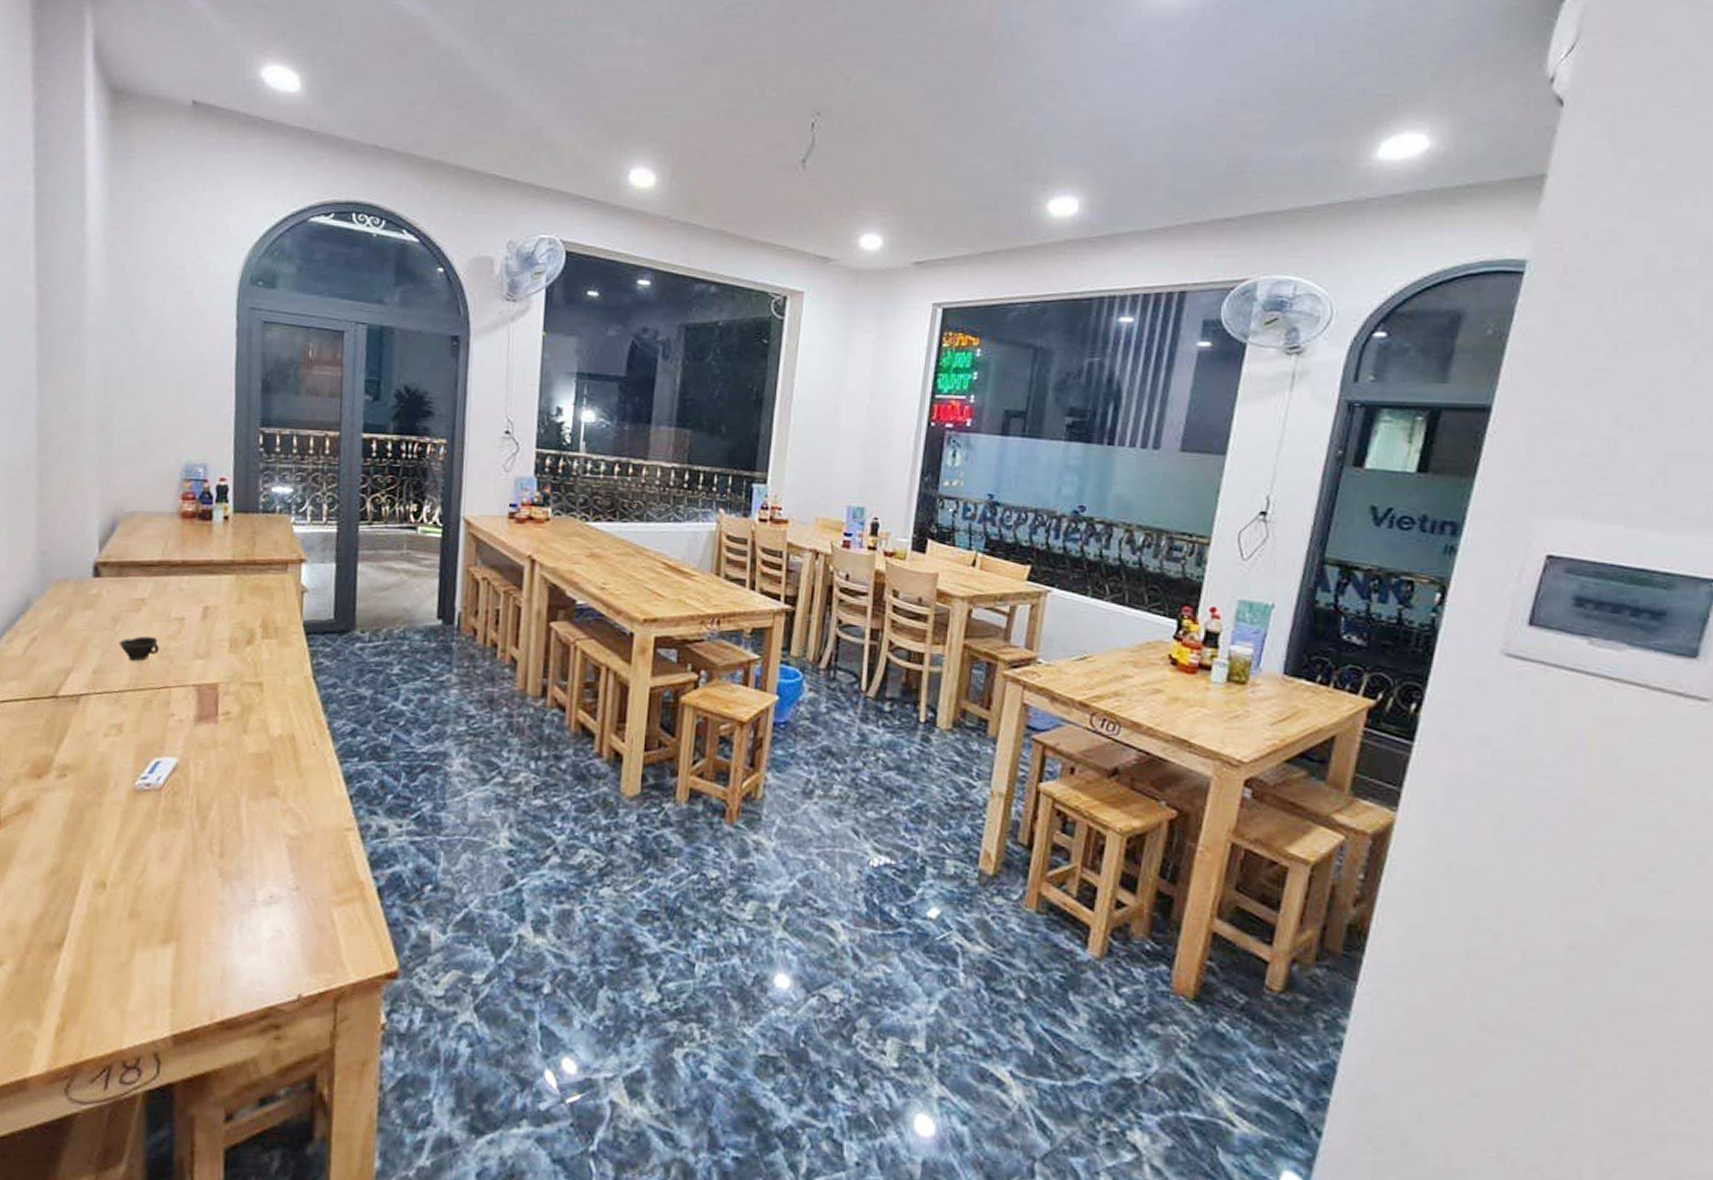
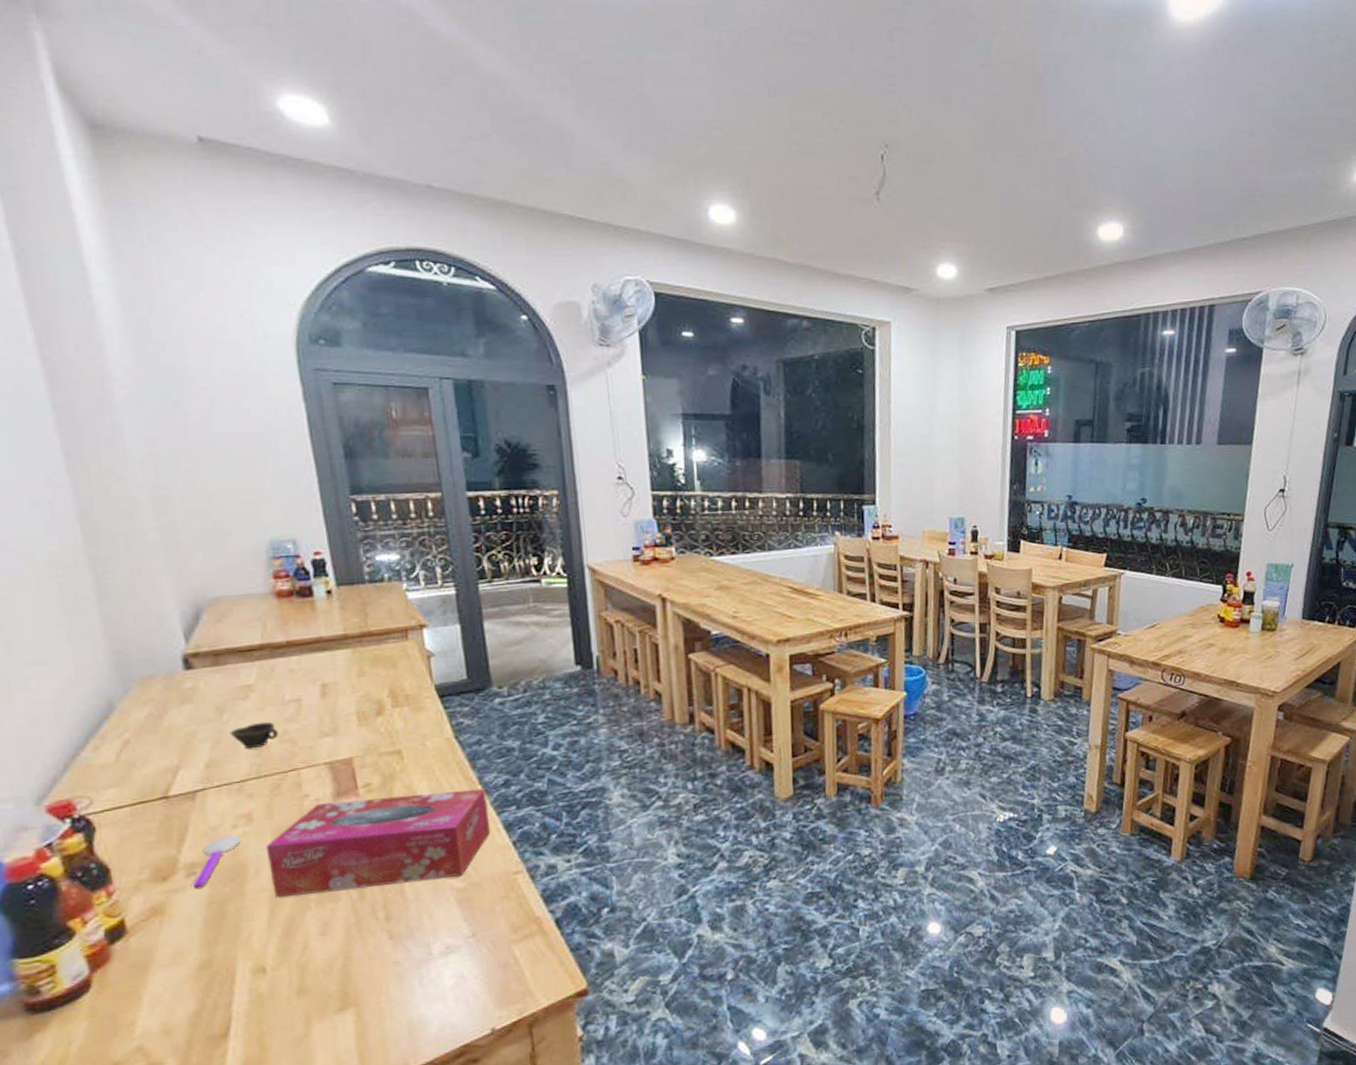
spoon: none [61,743,110,791] -> present [193,835,242,888]
tissue box: none [127,725,333,823] -> present [265,788,491,898]

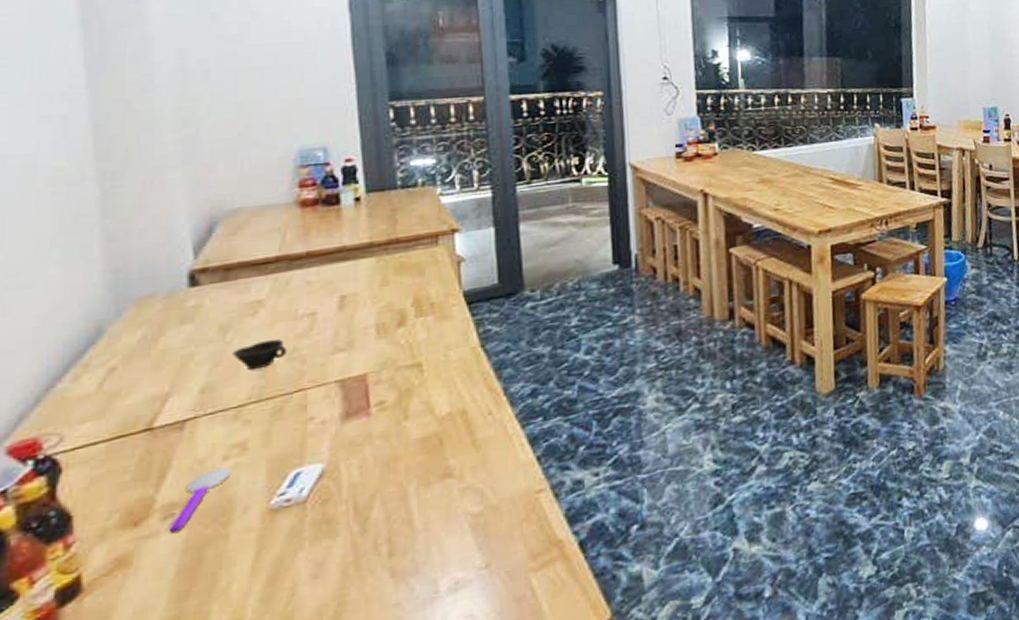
tissue box: present [265,788,491,898] -> none [258,399,514,538]

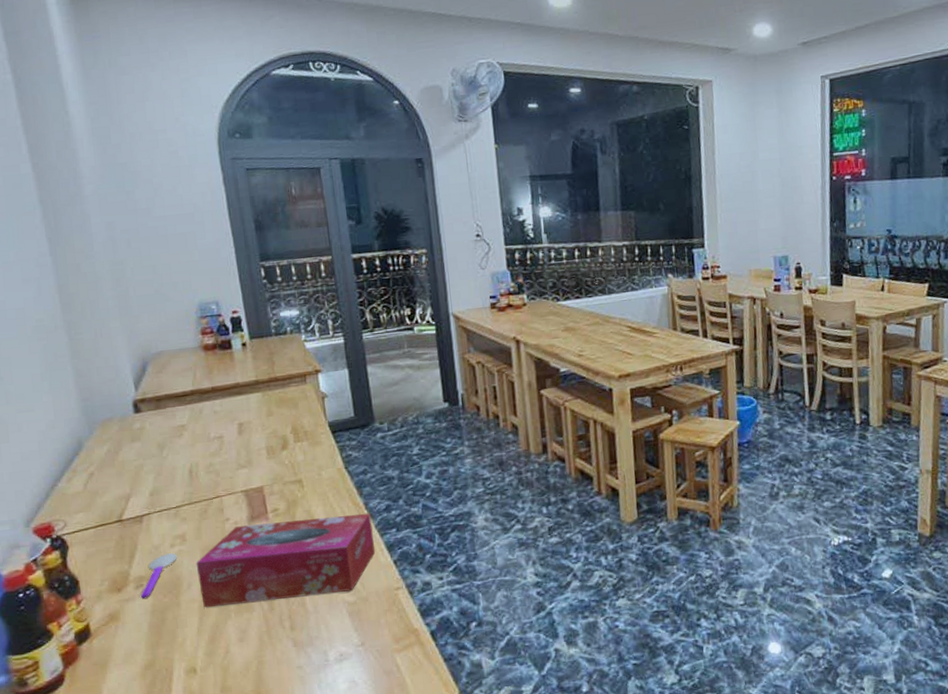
cup: present [232,339,288,371] -> none [168,456,206,480]
tissue box: none [258,399,514,538] -> present [196,512,376,608]

